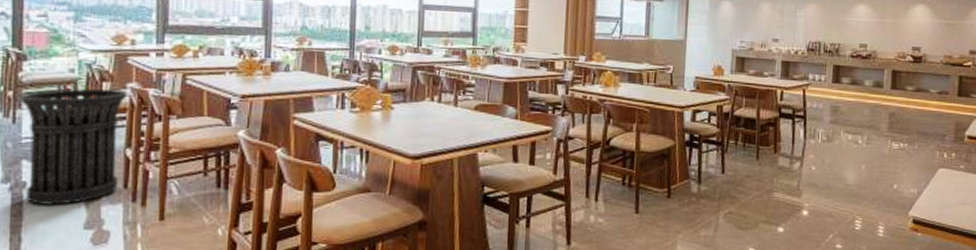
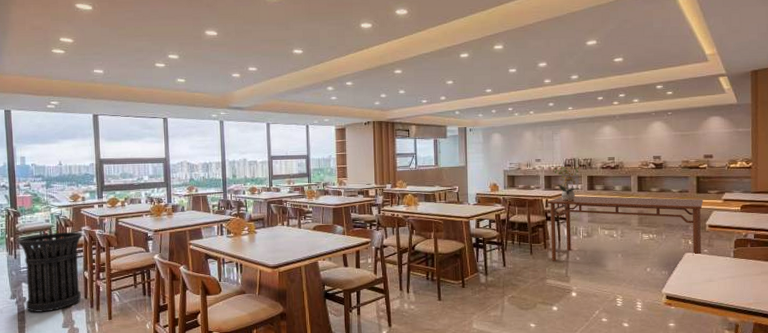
dining table: none [781,88,965,172] -> present [547,195,704,261]
potted plant: none [790,50,826,95] -> present [551,166,580,201]

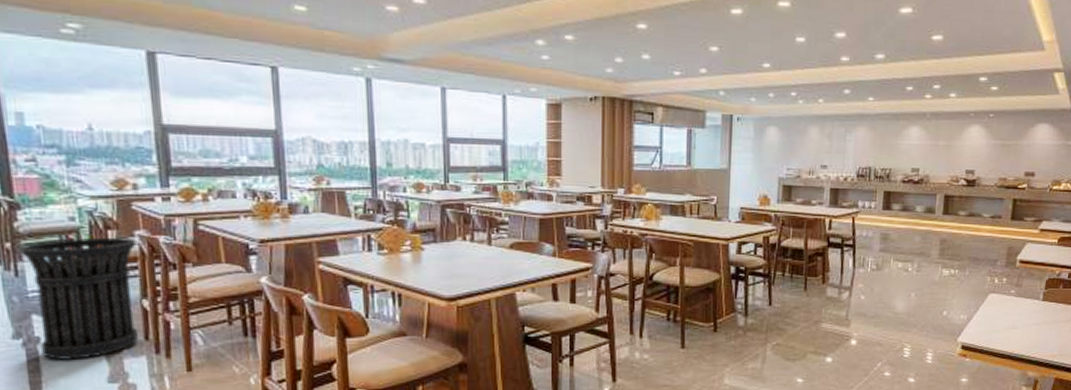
dining table: present [547,195,704,261] -> none [830,216,1018,300]
potted plant: present [551,166,580,201] -> none [839,176,877,223]

